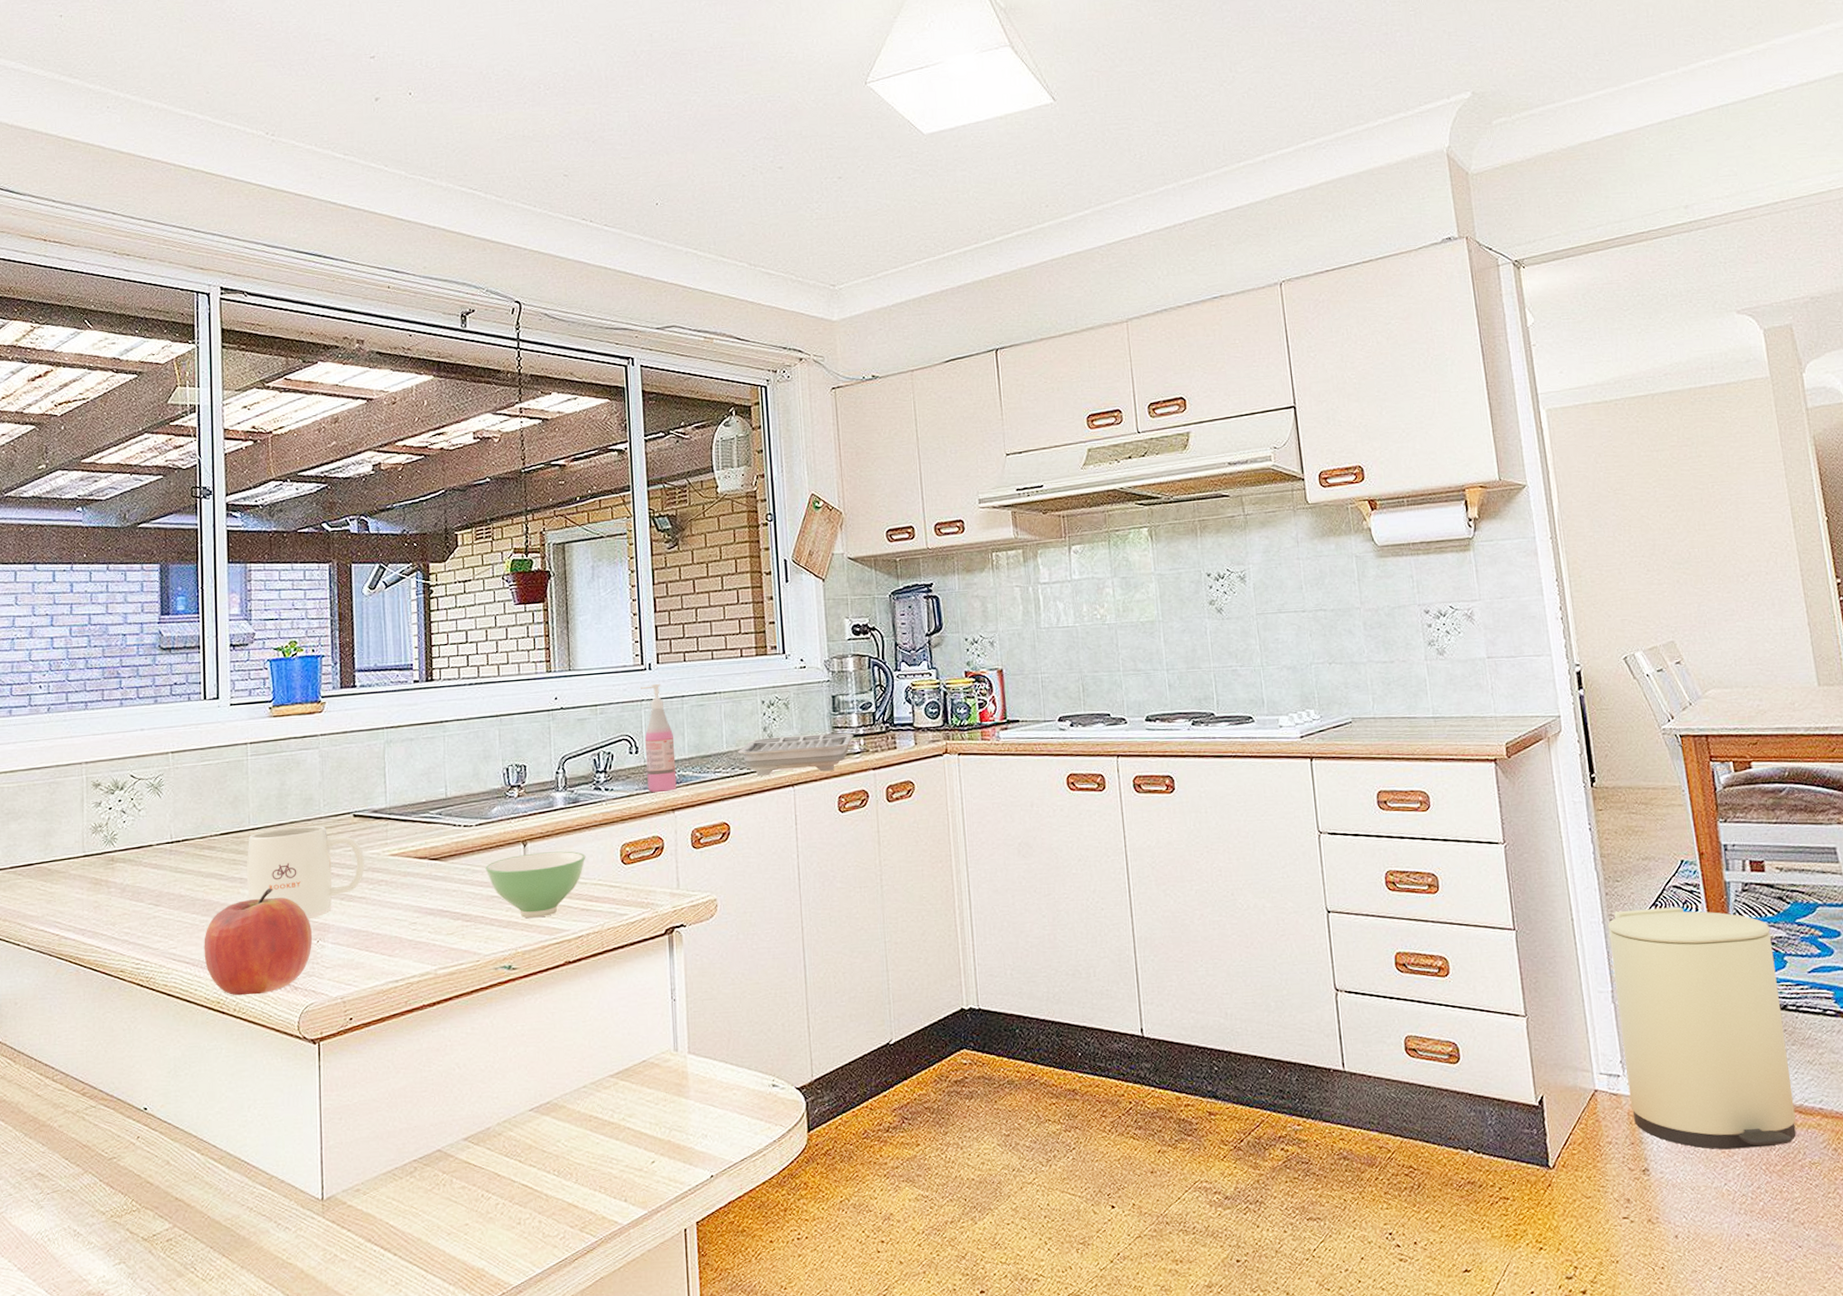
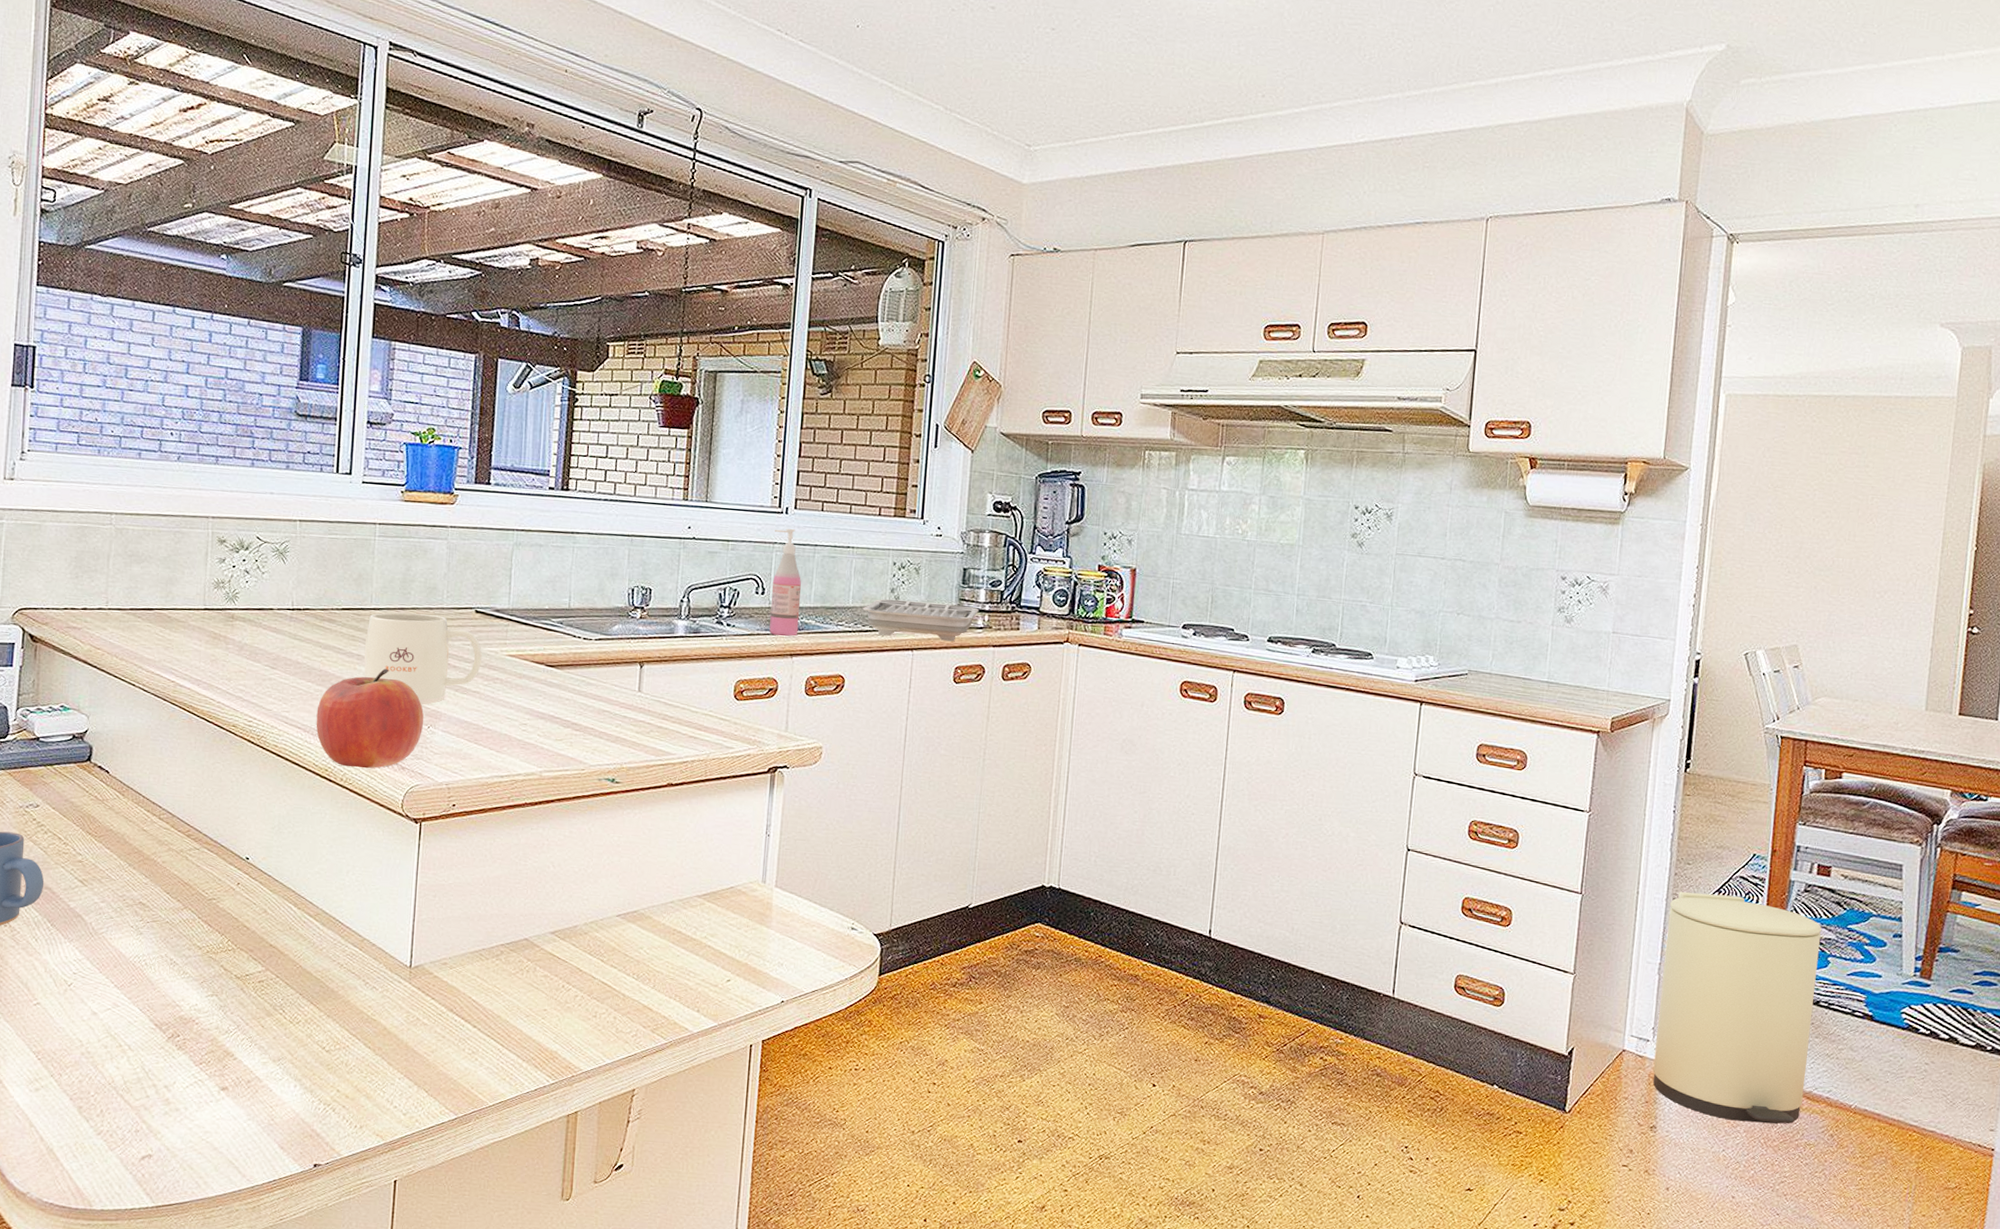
bowl: present [485,851,586,918] -> none [600,675,700,738]

